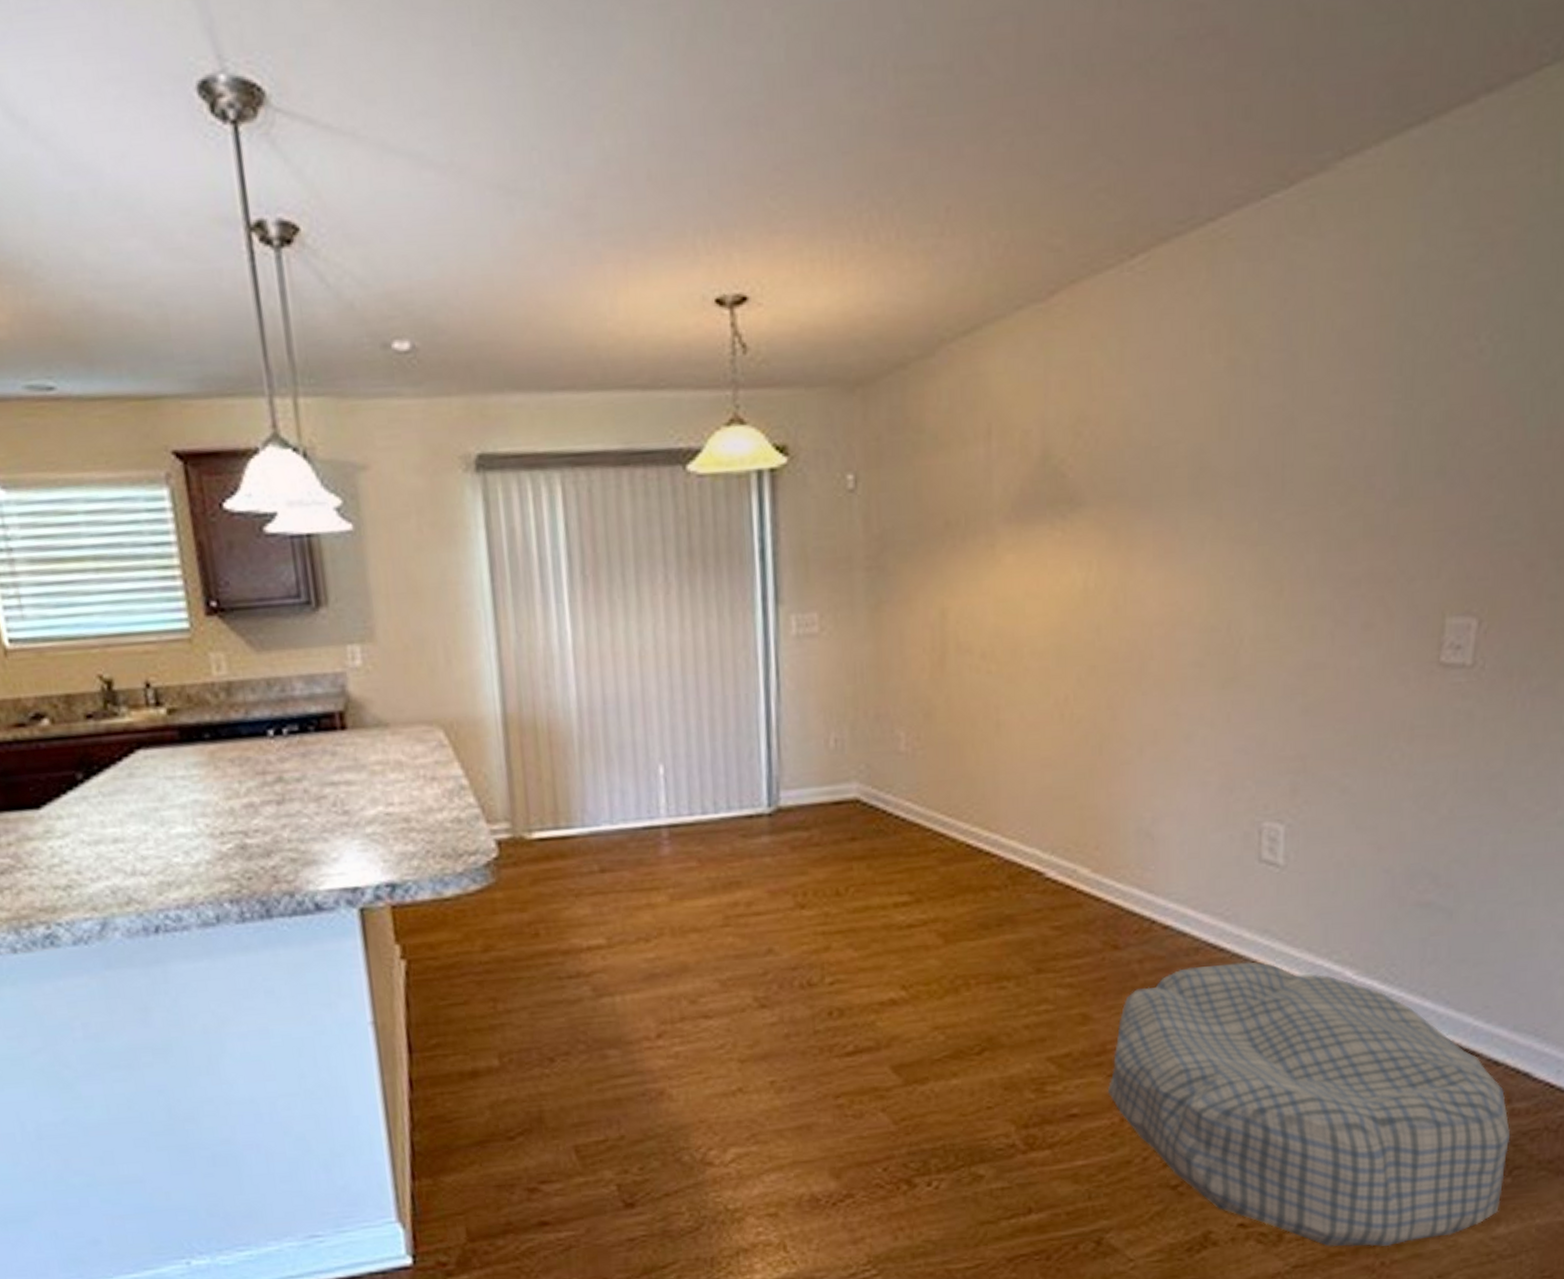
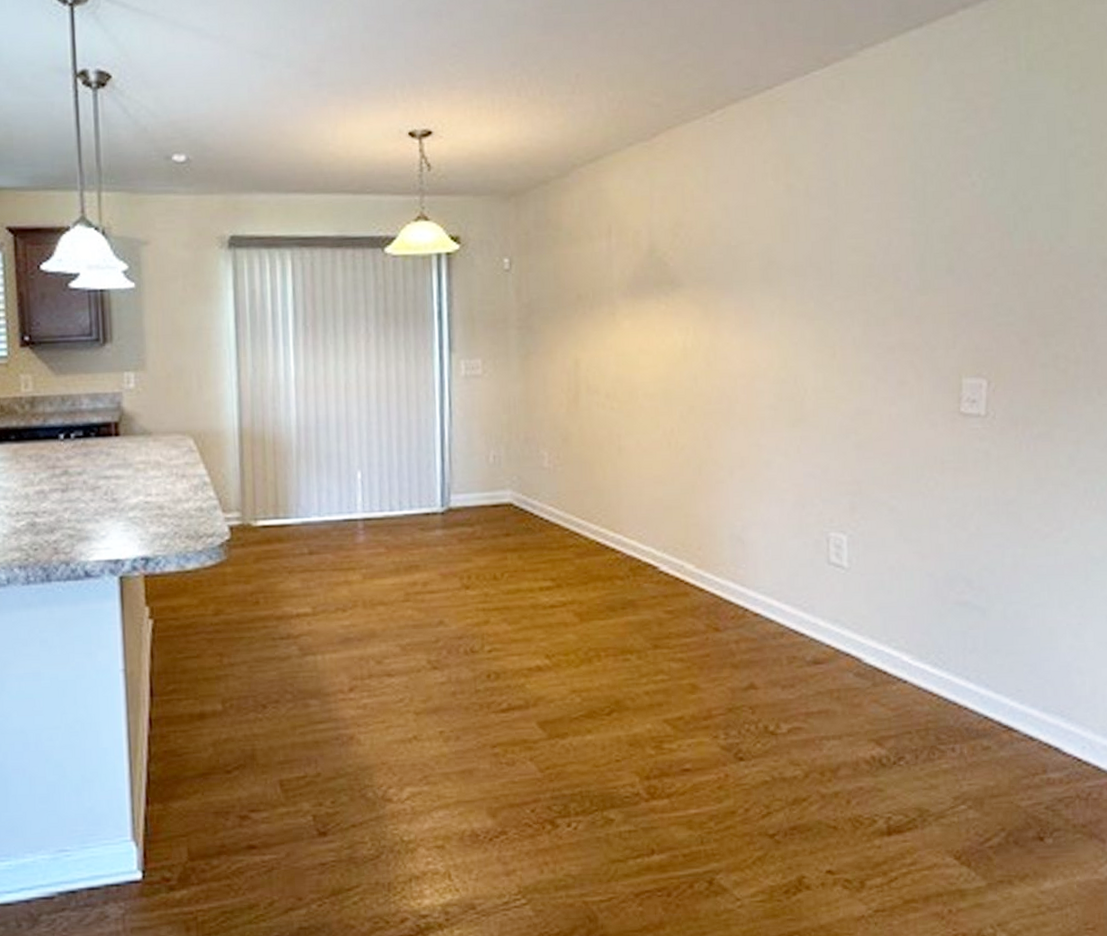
dog bed: present [1107,961,1511,1247] -> none [714,645,1049,896]

